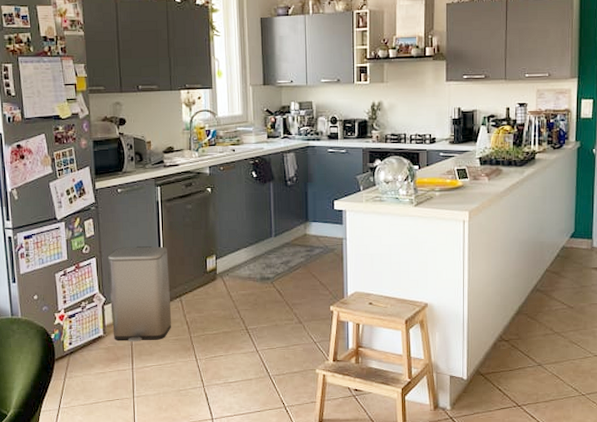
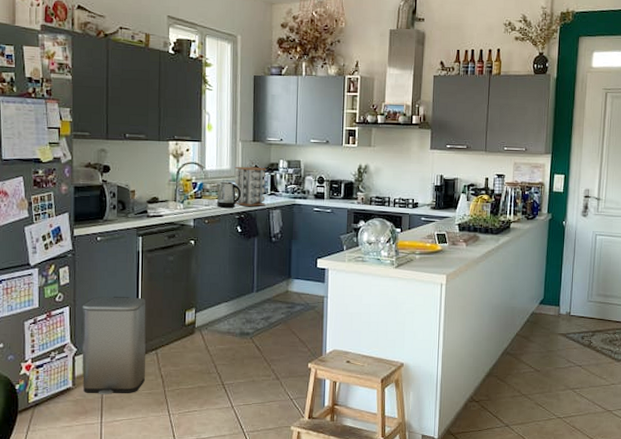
kettle: none [230,127,255,155] -> present [216,181,242,209]
spice rack: none [246,105,279,152] -> present [234,161,266,207]

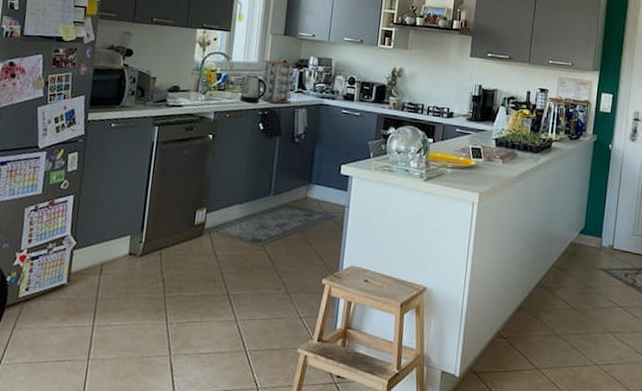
pedal bin: present [82,296,146,395] -> none [77,187,155,296]

